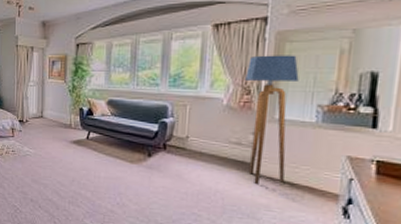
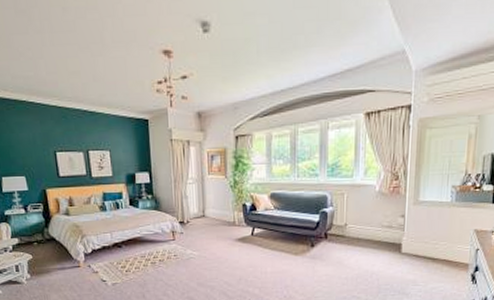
floor lamp: present [245,55,299,185] -> none [394,141,437,263]

